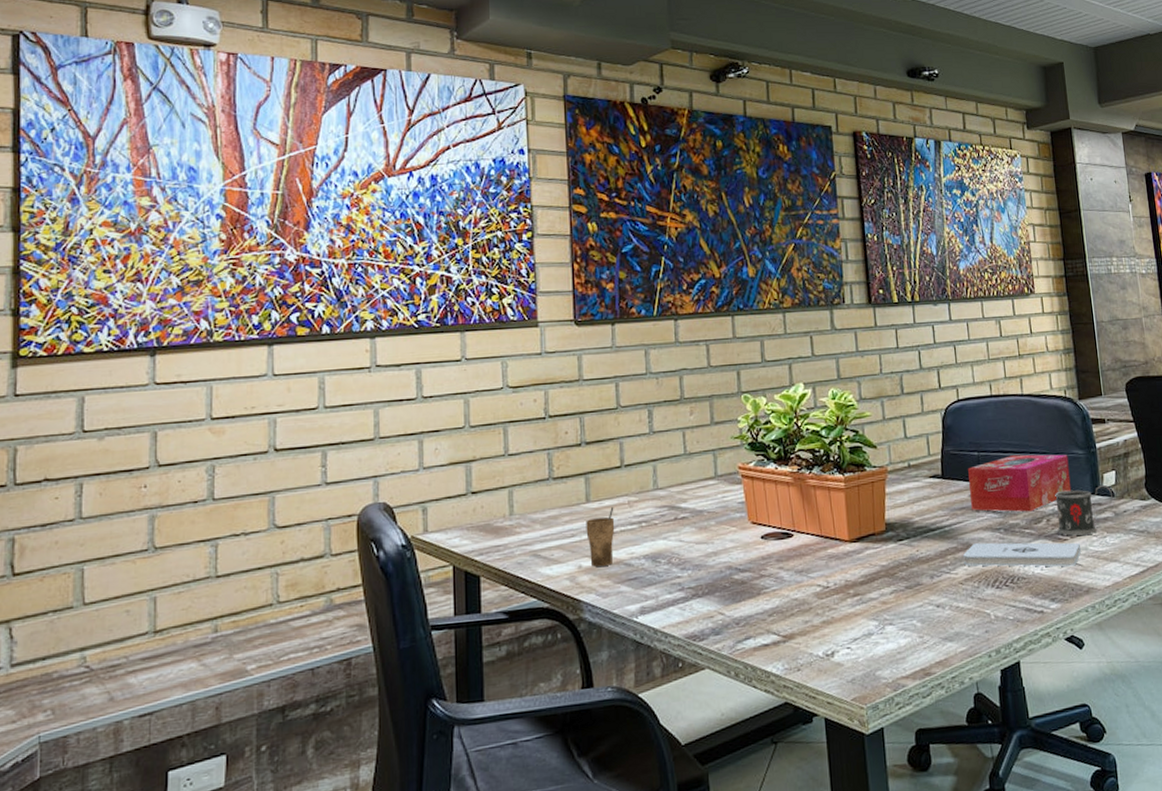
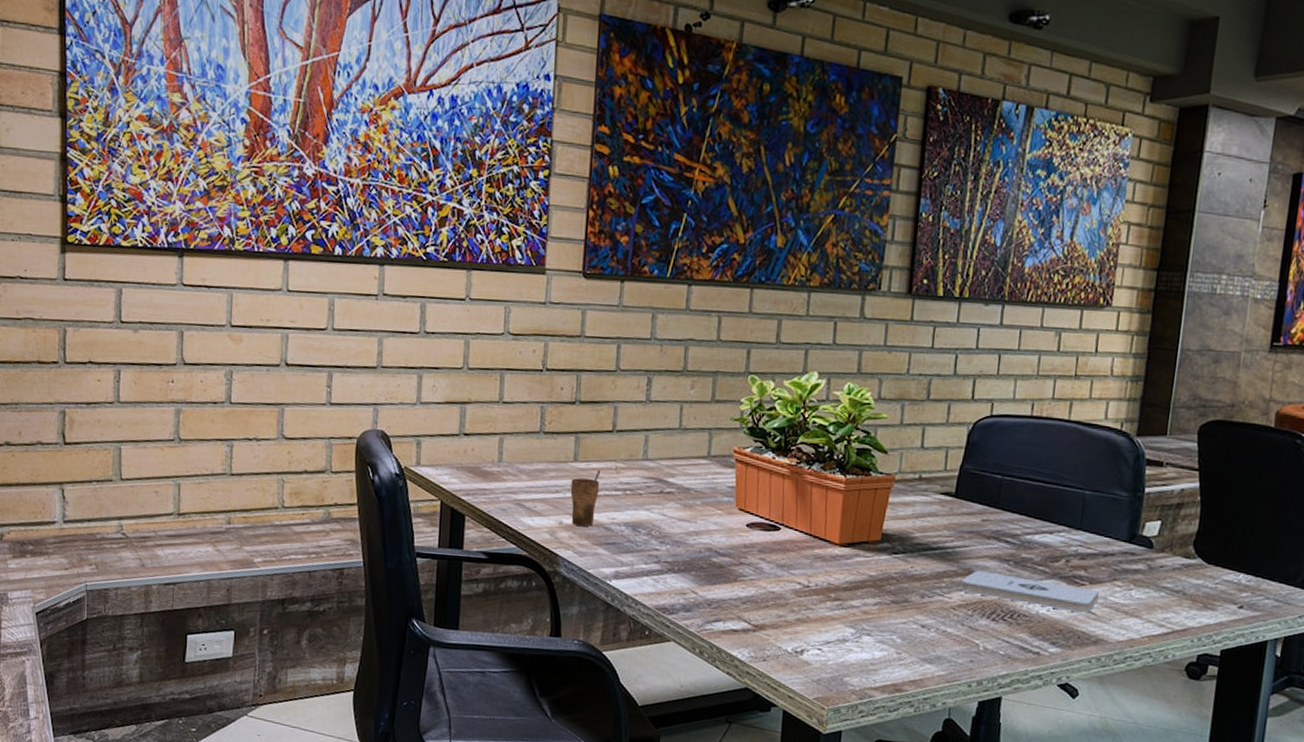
tissue box: present [968,454,1072,512] -> none [981,485,1108,549]
mug: present [1055,485,1113,536] -> none [1076,532,1152,584]

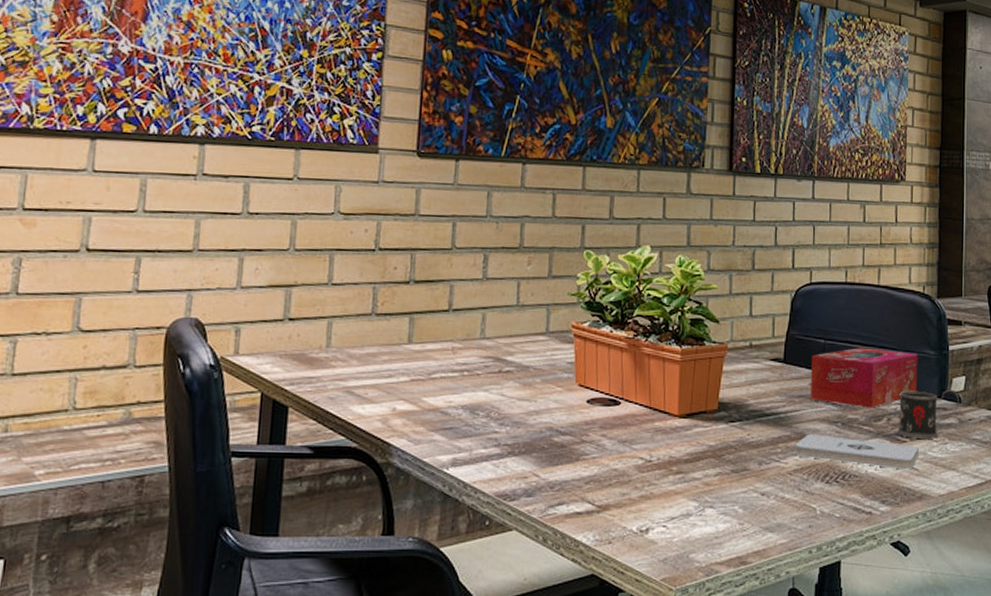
cup: present [570,469,601,526] -> none [404,350,437,411]
tissue box: none [981,485,1108,549] -> present [809,347,918,408]
mug: none [1076,532,1152,584] -> present [897,390,959,439]

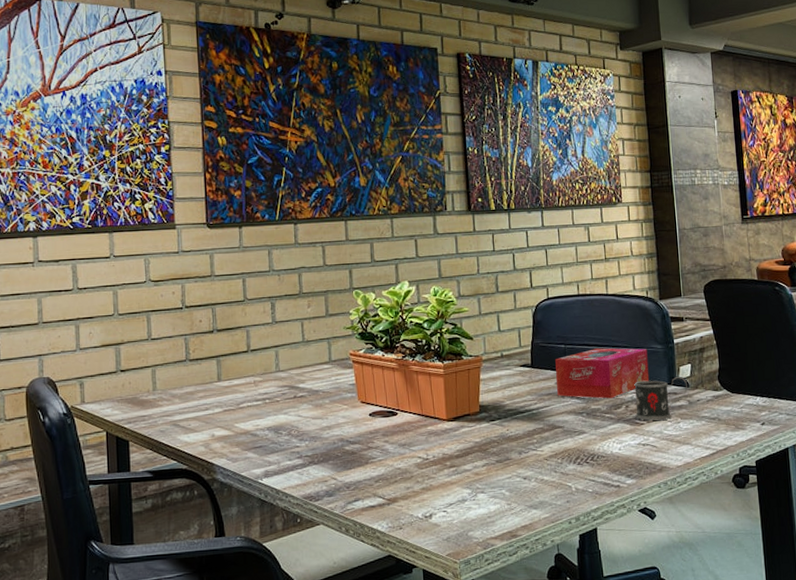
notepad: present [796,434,919,470] -> none [549,424,656,448]

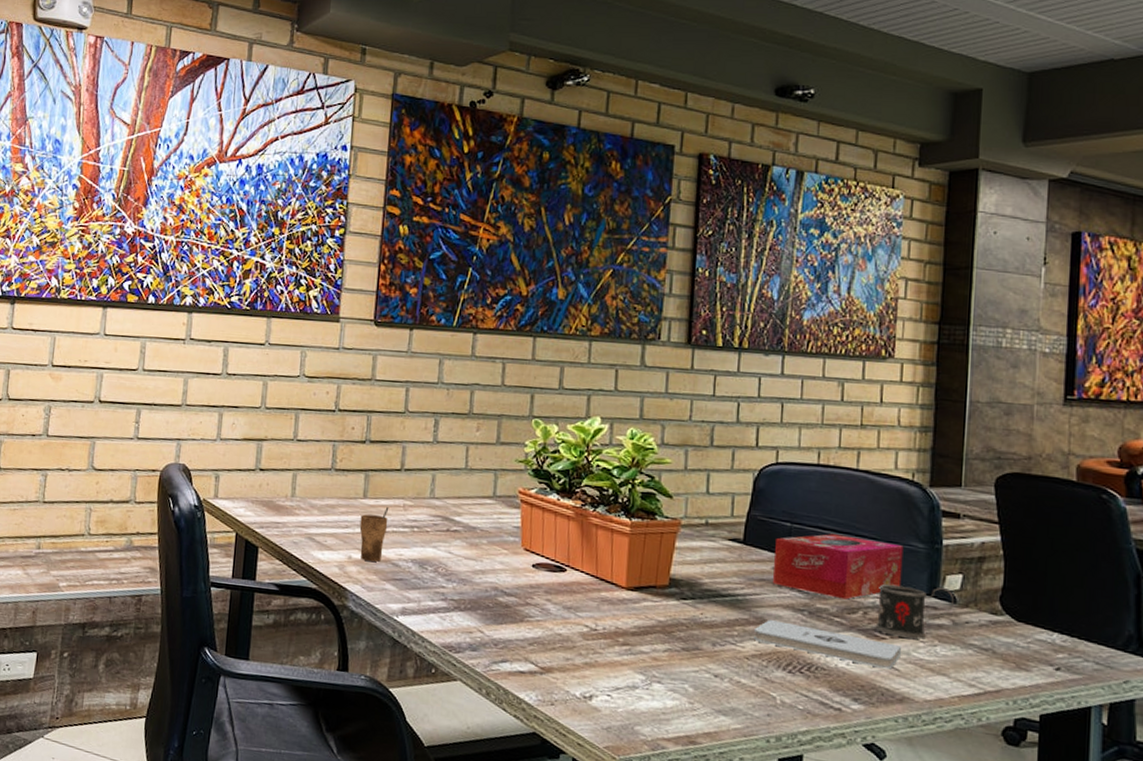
cup: none [217,385,243,436] -> present [359,506,389,562]
notepad: none [549,424,656,448] -> present [754,620,901,670]

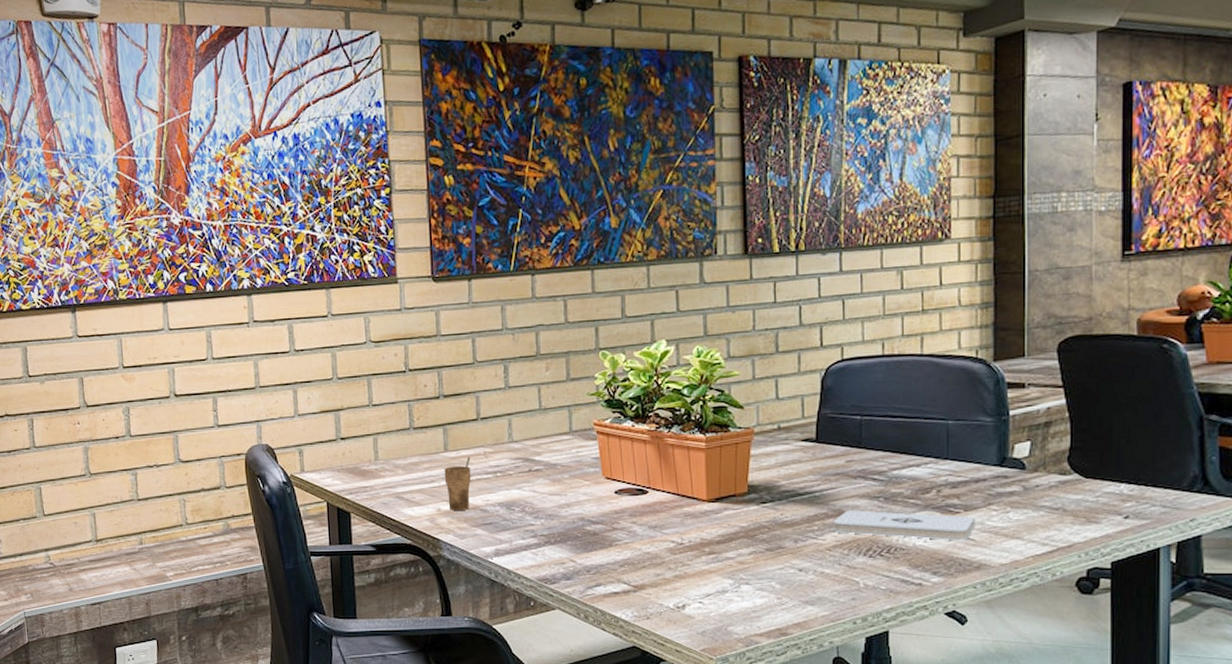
tissue box: present [772,533,904,600] -> none [846,420,972,481]
mug: present [875,584,954,639] -> none [949,457,1023,509]

